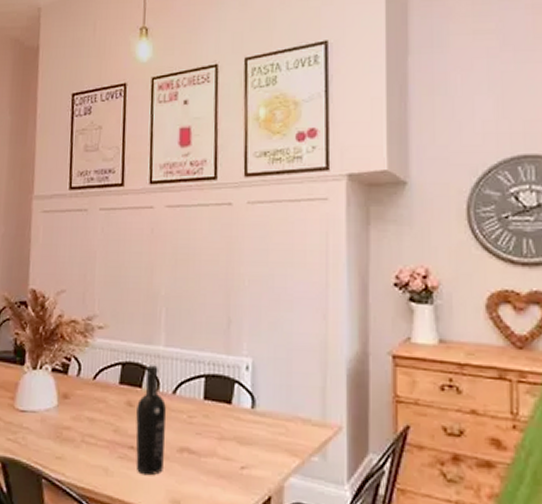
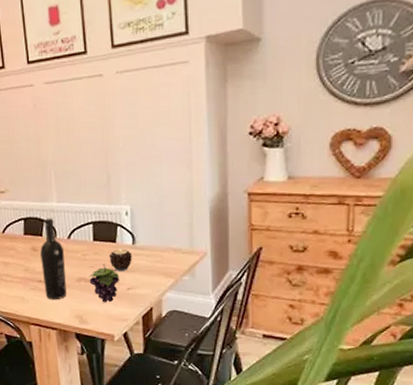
fruit: none [193,431,233,485] -> present [89,264,120,303]
candle: none [221,412,250,443] -> present [109,249,132,271]

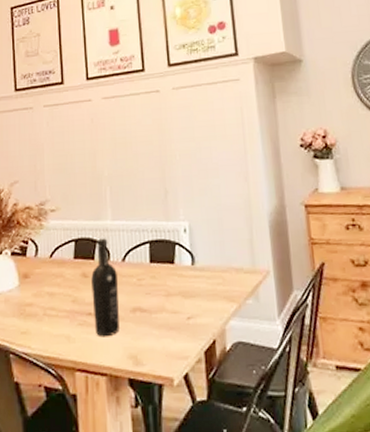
fruit: present [89,264,120,303] -> none [145,289,179,337]
candle: present [109,249,132,271] -> none [166,271,192,297]

